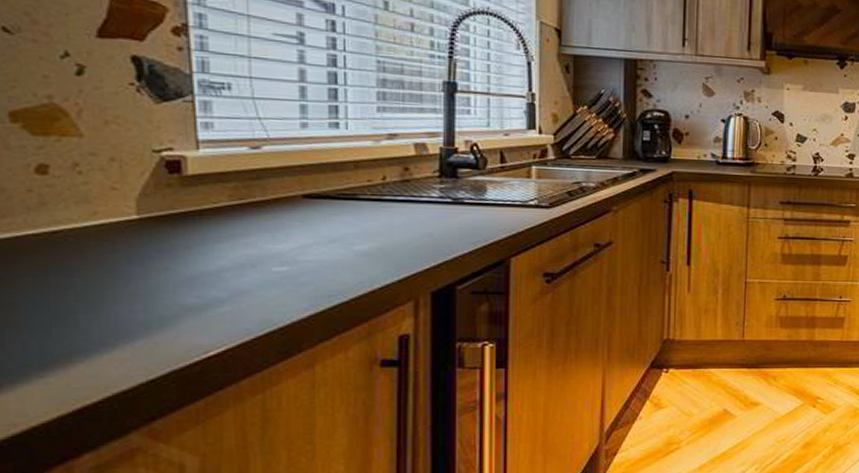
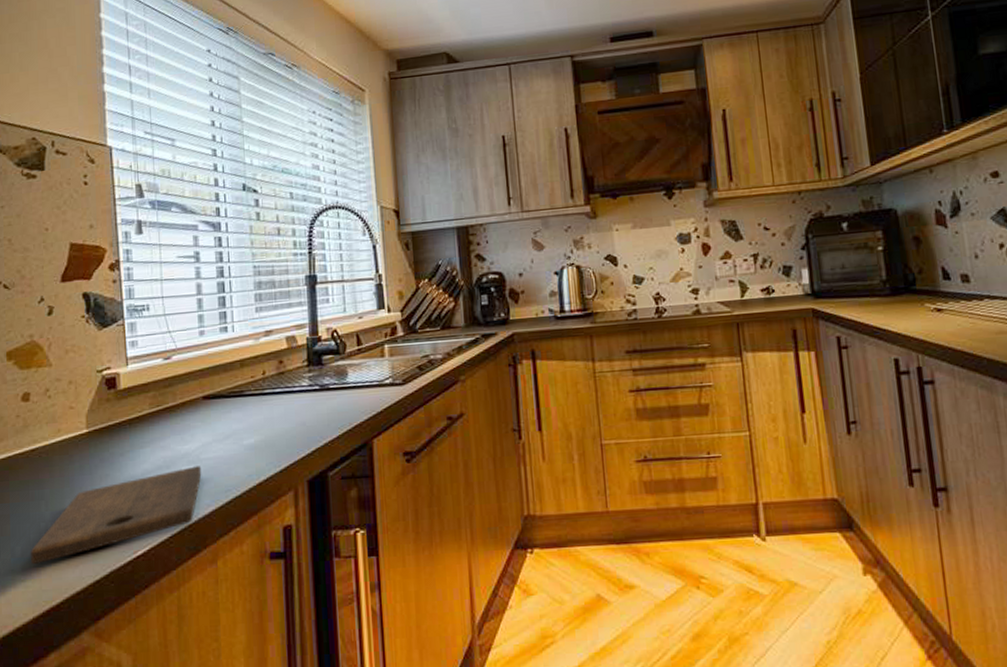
cutting board: none [53,268,298,360] -> present [31,466,202,565]

